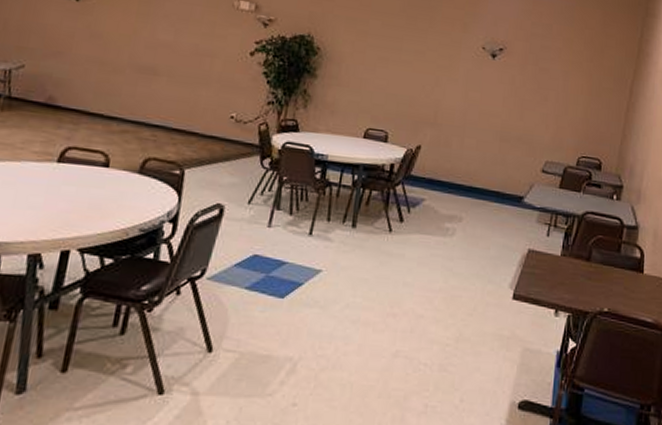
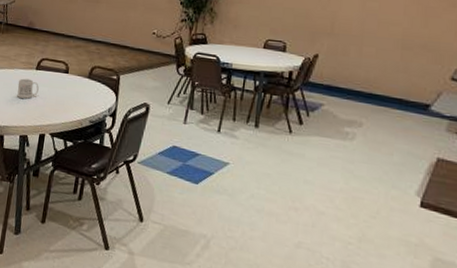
mug: none [25,174,62,203] -> present [17,78,39,99]

